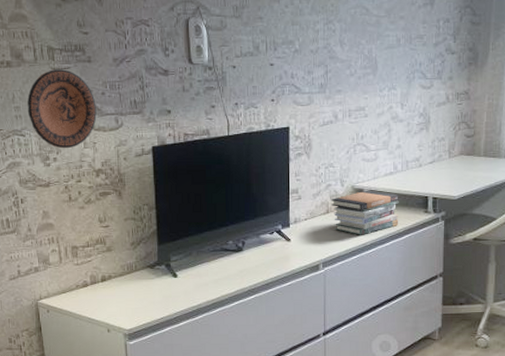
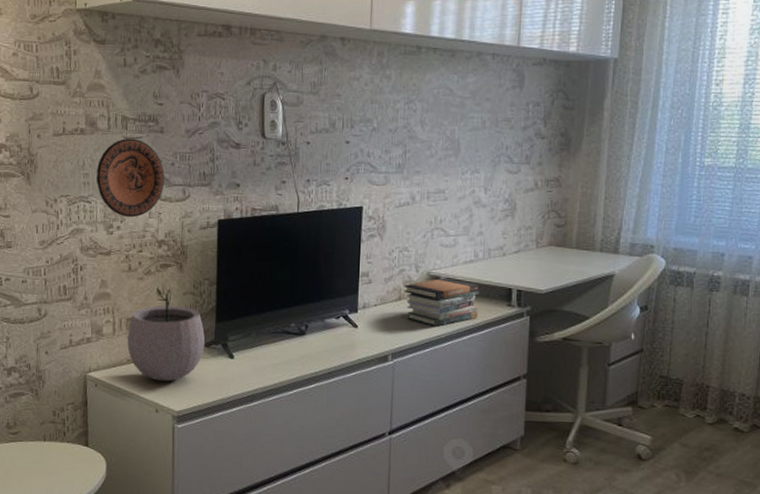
plant pot: none [74,215,150,303] -> present [127,288,206,382]

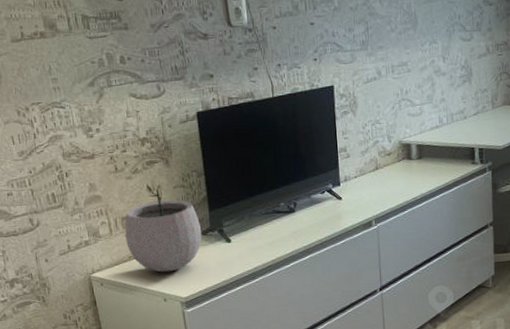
decorative plate: present [96,138,165,218] -> none [65,38,138,119]
book stack: present [404,278,479,326] -> none [380,144,448,190]

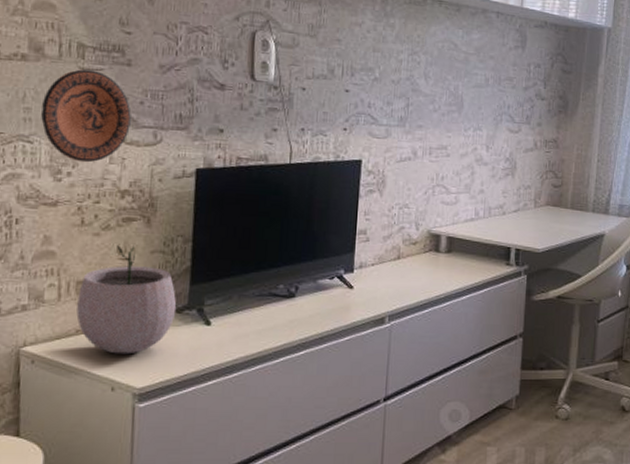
decorative plate: none [65,38,138,119] -> present [41,69,131,163]

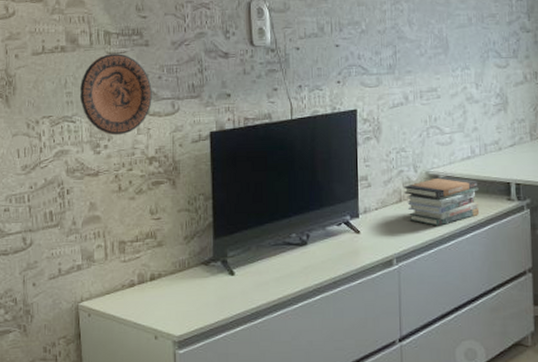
plant pot: present [76,245,177,355] -> none [121,206,204,306]
book stack: none [403,236,479,286] -> present [404,176,480,226]

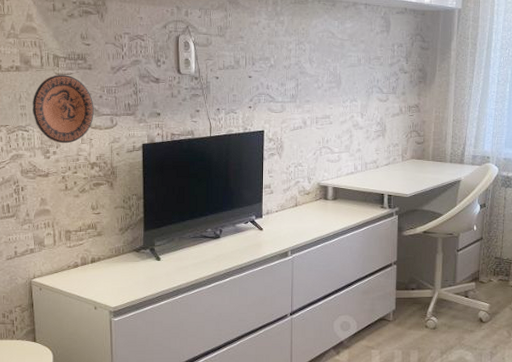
book stack: present [404,176,480,226] -> none [299,187,359,226]

